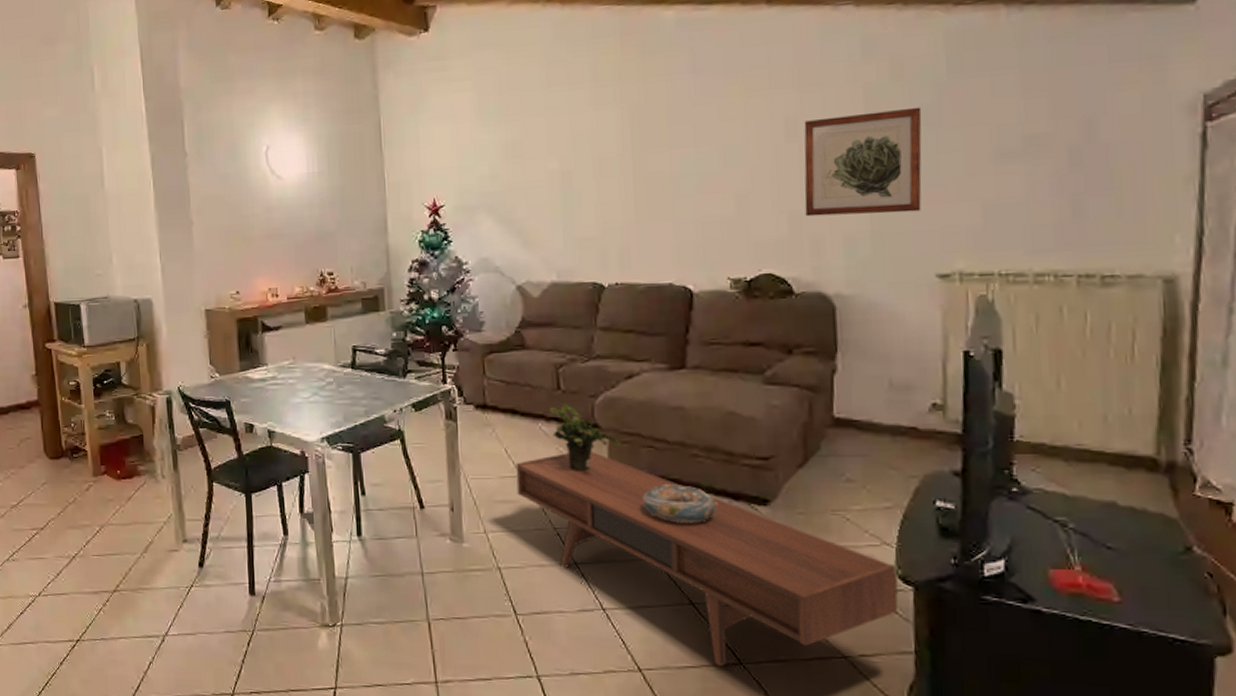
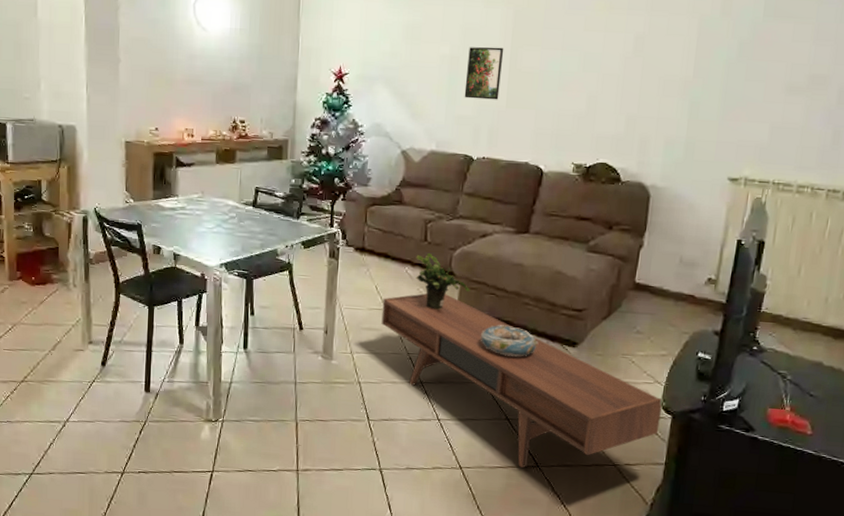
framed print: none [582,153,626,217] -> present [464,46,504,100]
wall art: present [804,107,922,217] -> none [639,39,740,126]

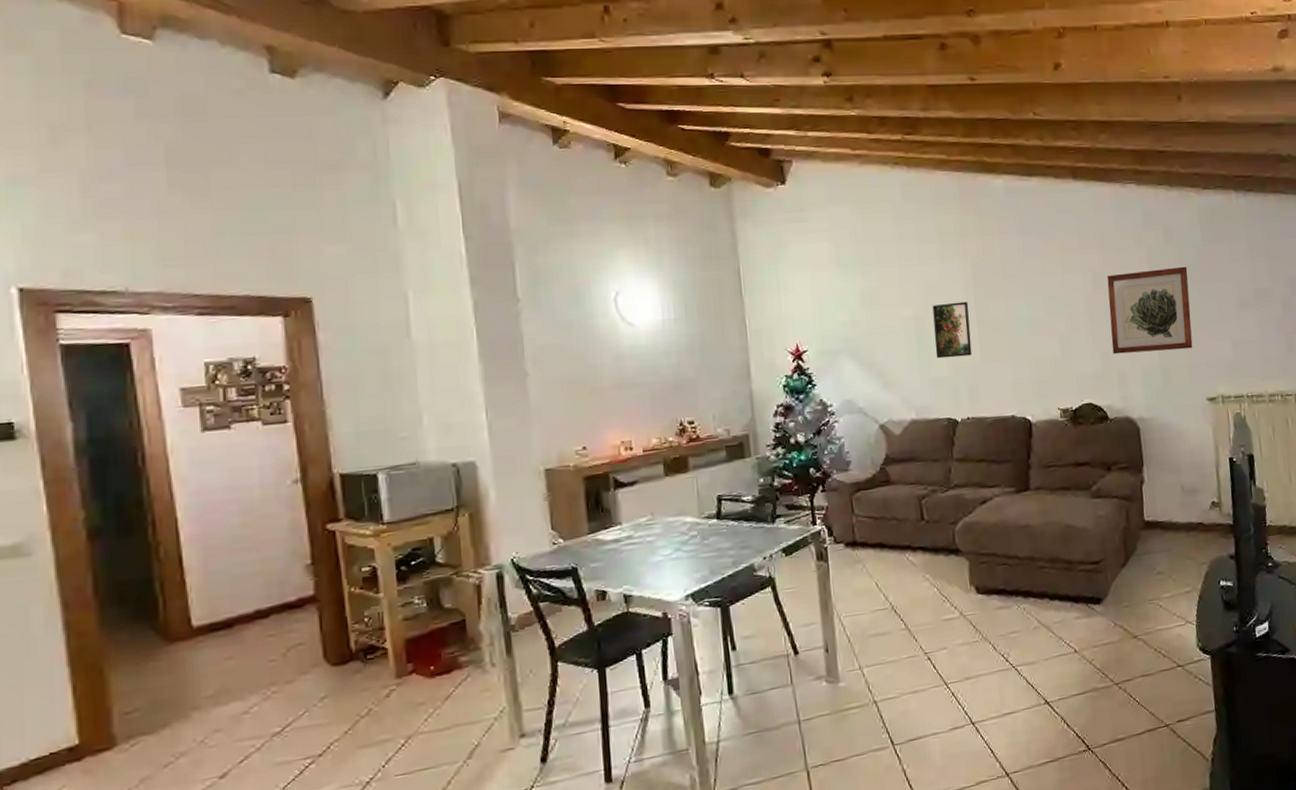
coffee table: present [381,293,664,469] -> none [886,575,1201,757]
potted plant: present [416,253,471,310] -> none [915,533,981,596]
decorative bowl: present [481,325,538,357] -> none [1001,595,1062,631]
wall art: none [639,39,740,126] -> present [1106,266,1193,355]

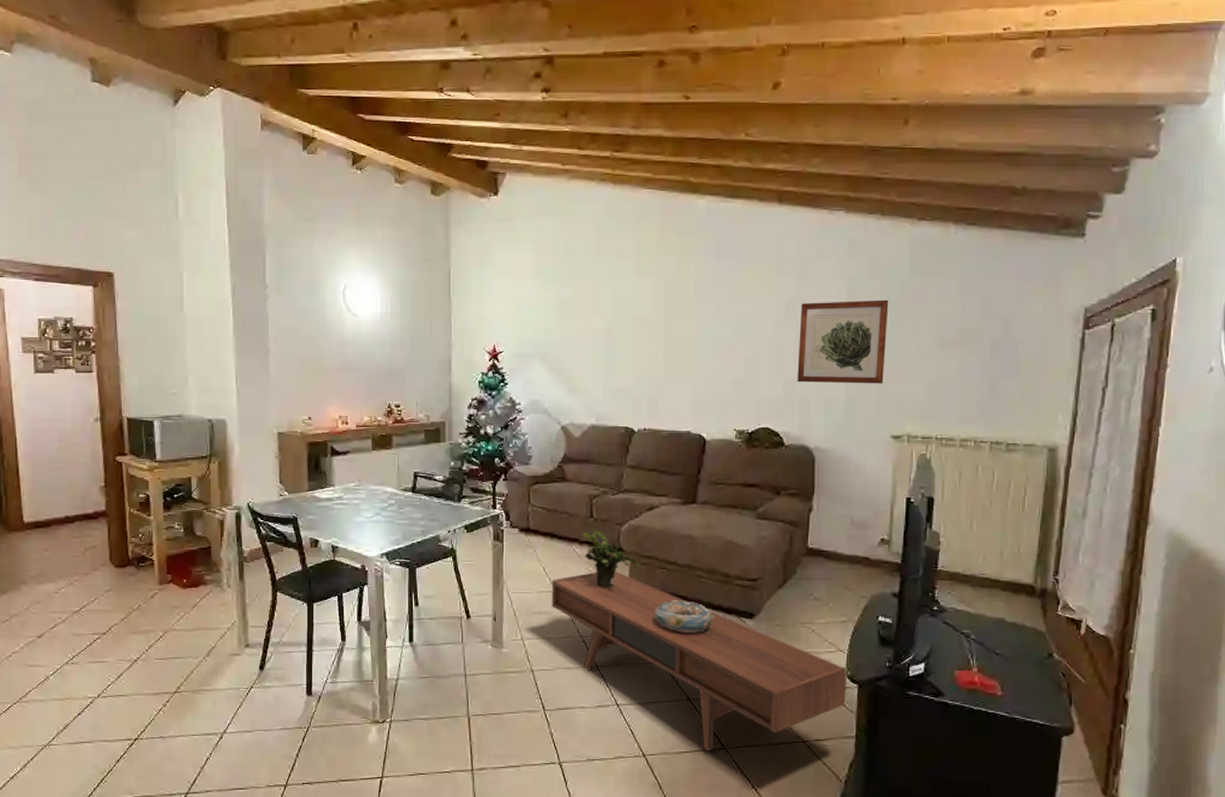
coffee table: none [886,575,1201,757] -> present [551,571,848,752]
potted plant: none [915,533,981,596] -> present [583,530,641,588]
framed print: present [932,301,972,359] -> none [621,318,657,371]
decorative bowl: none [1001,595,1062,631] -> present [655,600,714,633]

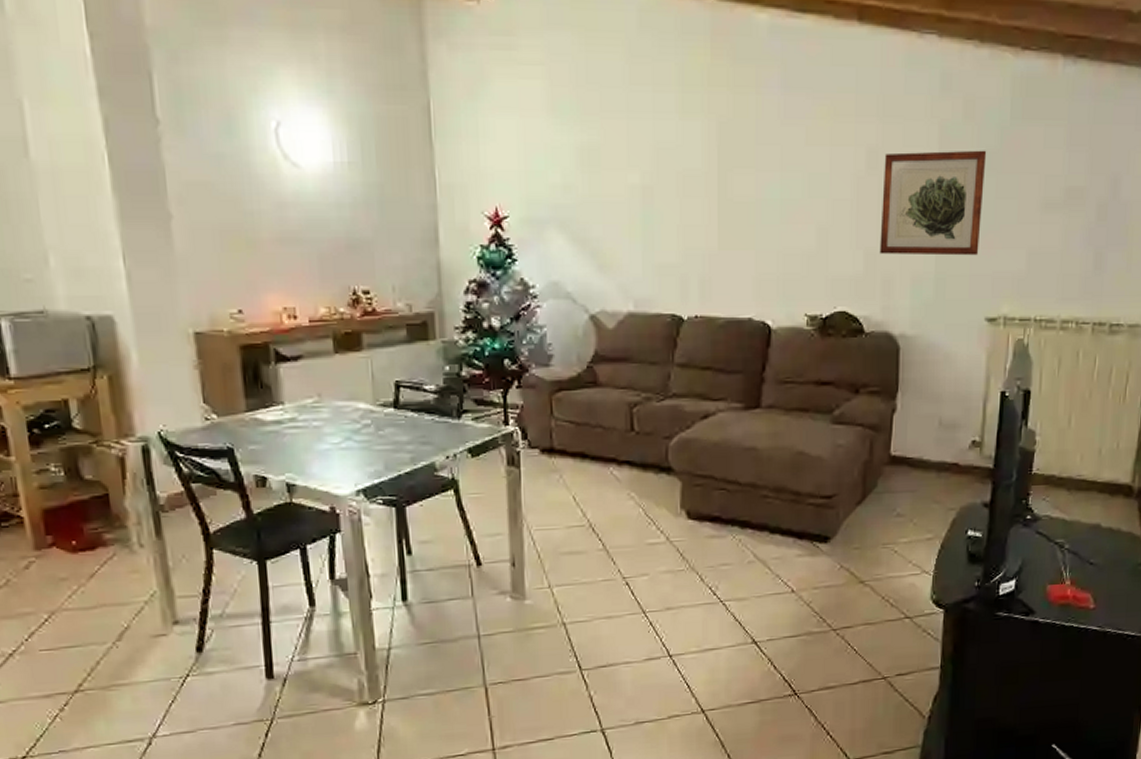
coffee table: present [551,571,848,752] -> none [584,496,933,700]
potted plant: present [583,530,641,588] -> none [622,446,695,518]
decorative bowl: present [655,600,714,633] -> none [713,526,783,565]

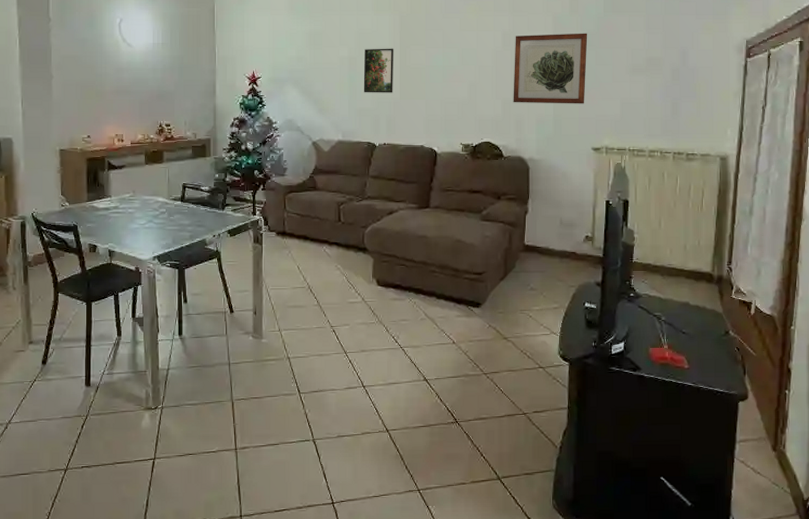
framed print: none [664,171,710,241] -> present [363,48,394,93]

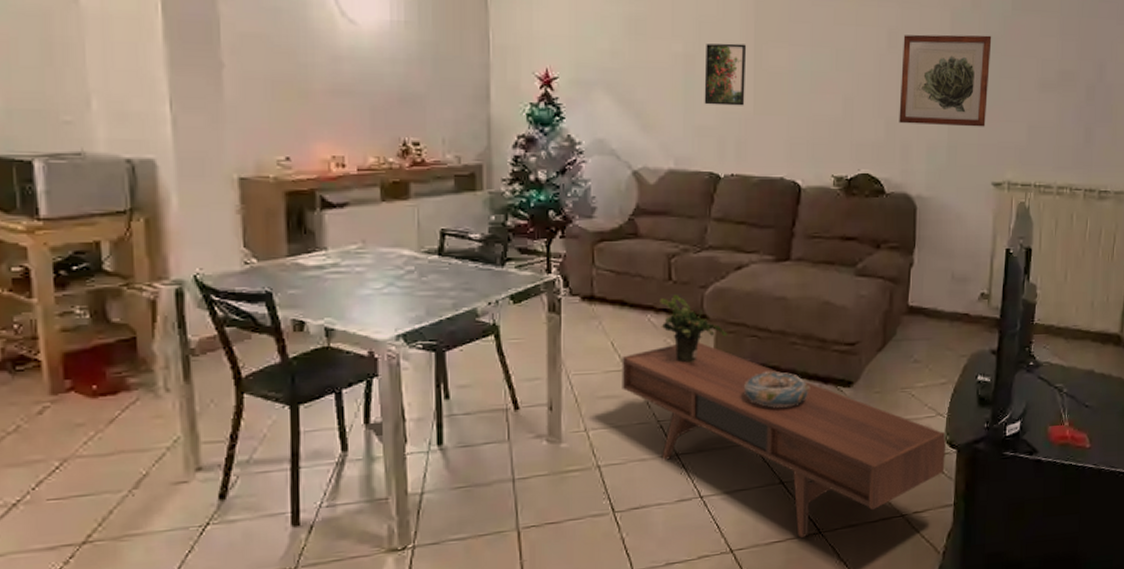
coffee table: none [305,268,560,426] -> present [622,342,947,539]
potted plant: none [332,233,383,283] -> present [659,295,728,363]
decorative bowl: none [396,293,446,321] -> present [744,371,809,408]

